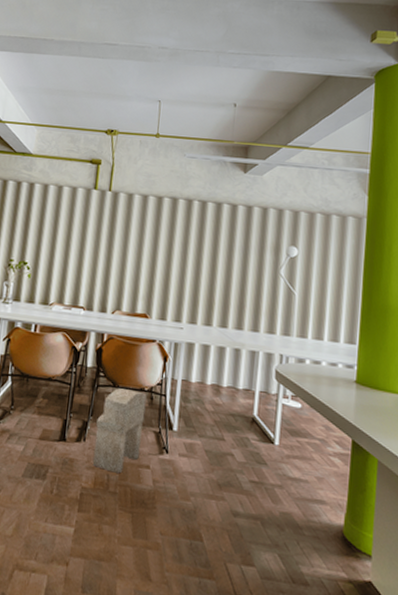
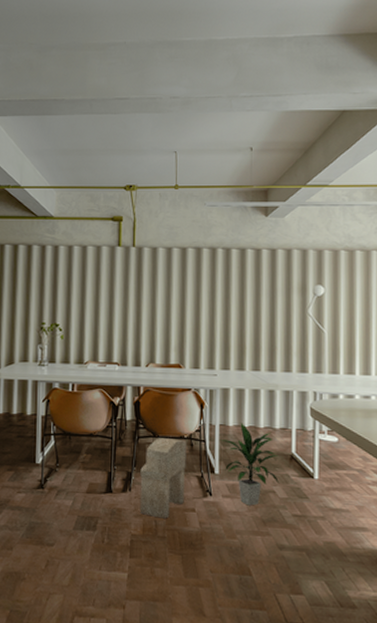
indoor plant: none [180,379,240,468] -> present [219,422,279,506]

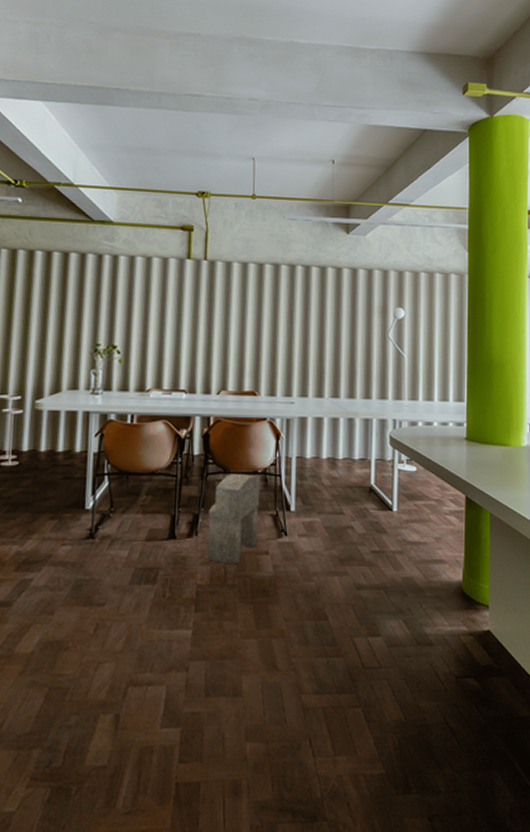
indoor plant: present [219,422,279,506] -> none [296,454,358,544]

